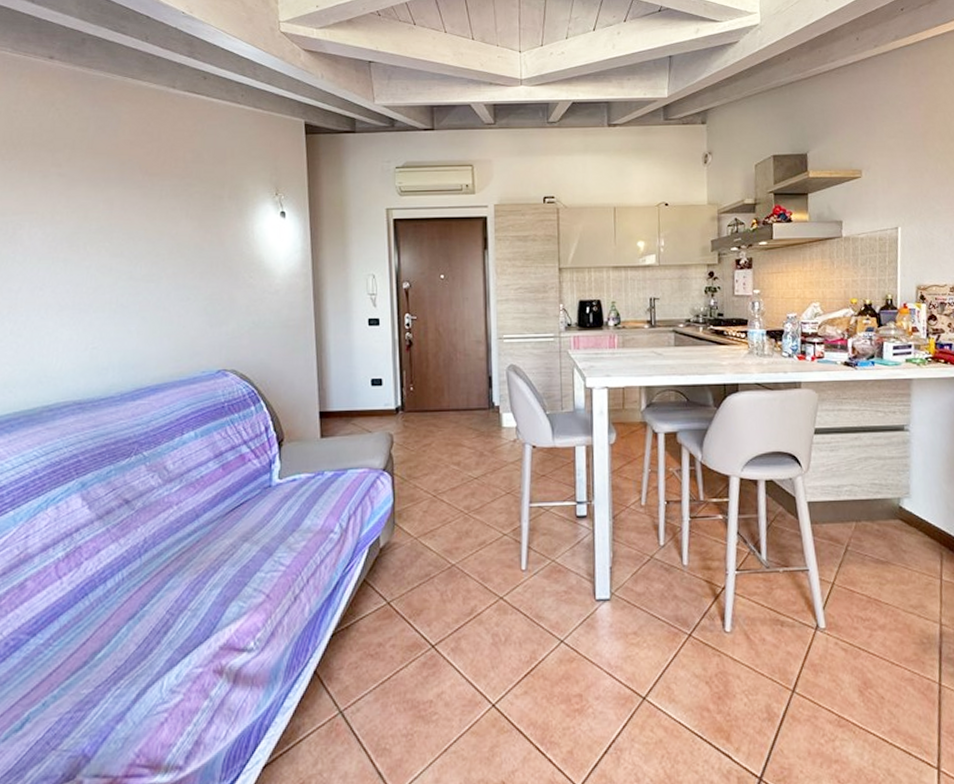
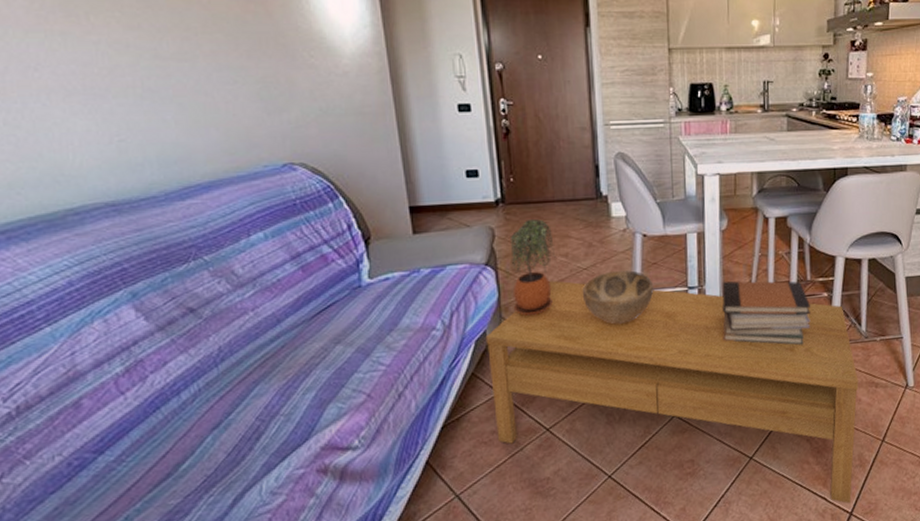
coffee table: none [378,488,762,766] -> present [485,280,859,504]
potted plant: none [406,427,449,523] -> present [510,219,556,316]
decorative bowl: none [472,481,543,537] -> present [582,270,654,324]
book stack: none [611,497,706,572] -> present [722,281,811,346]

